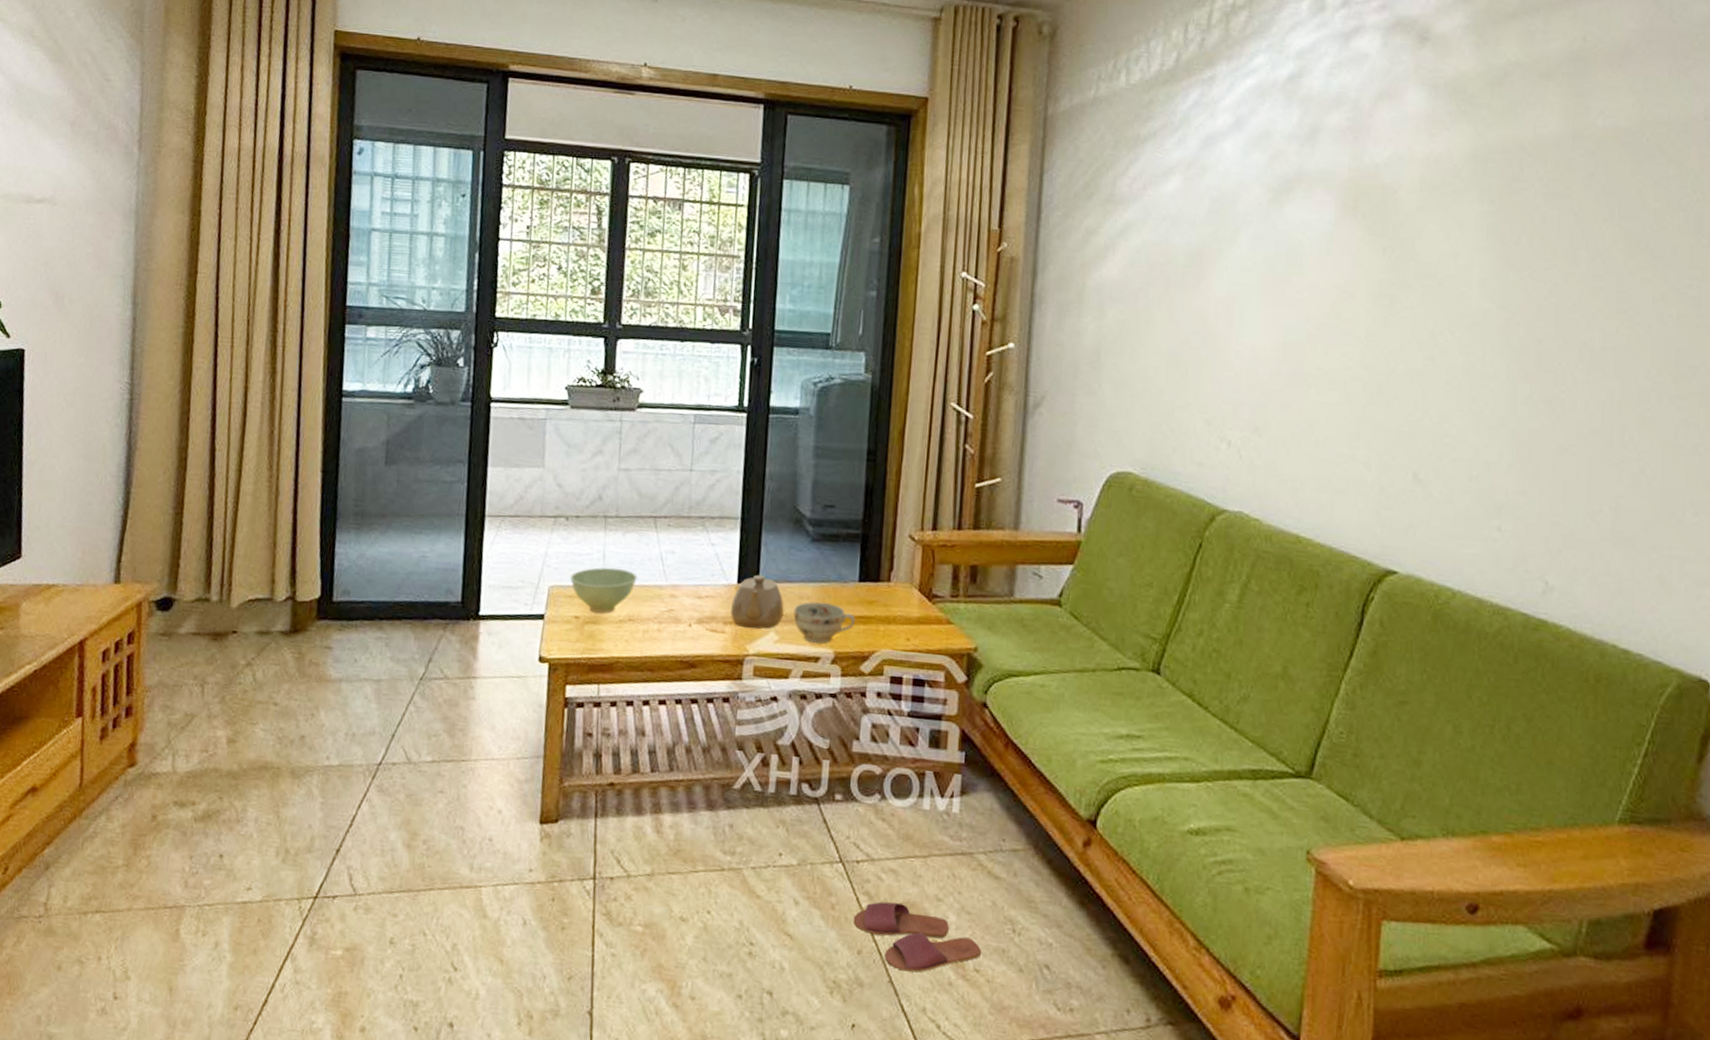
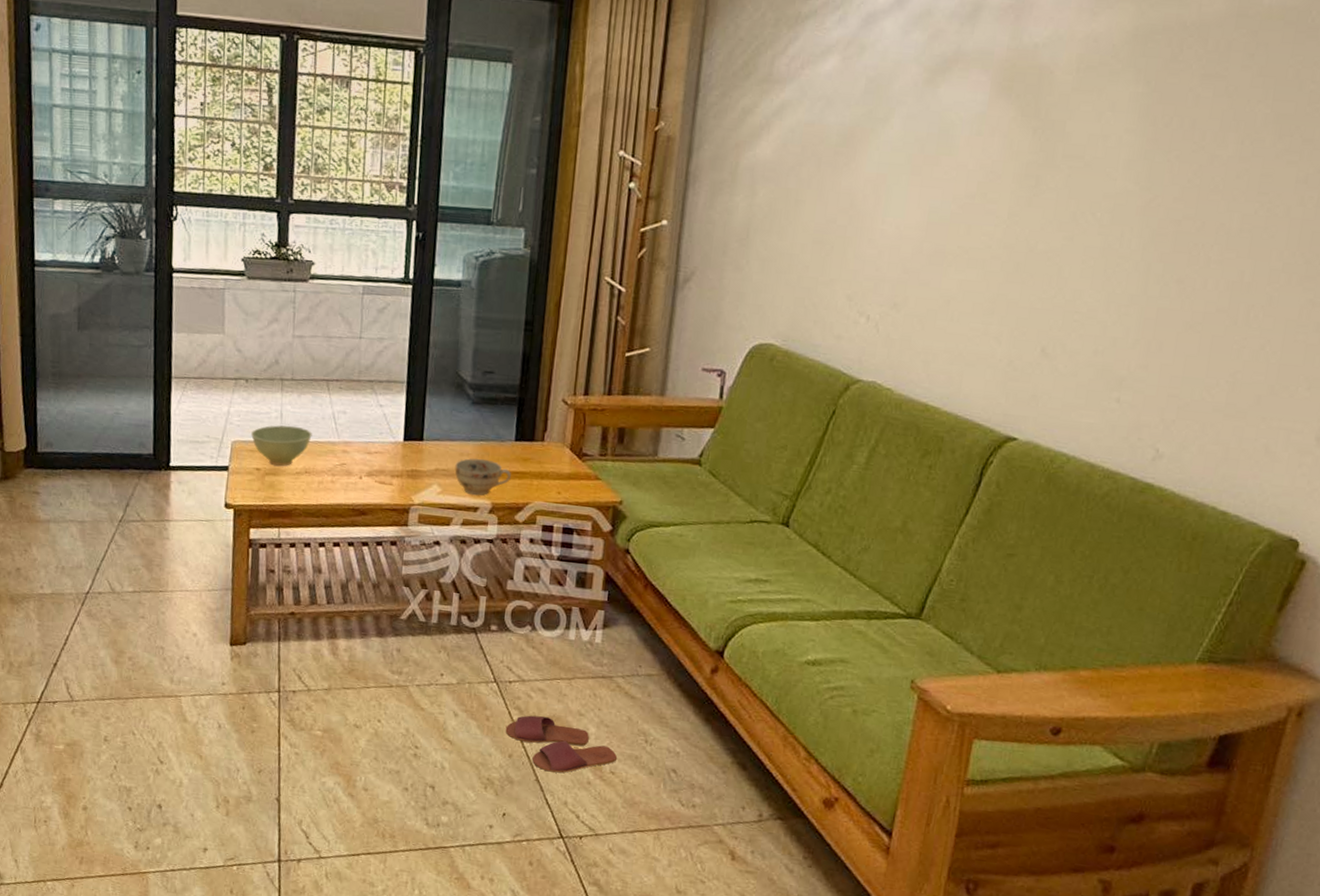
teapot: present [731,574,785,629] -> none [397,433,447,482]

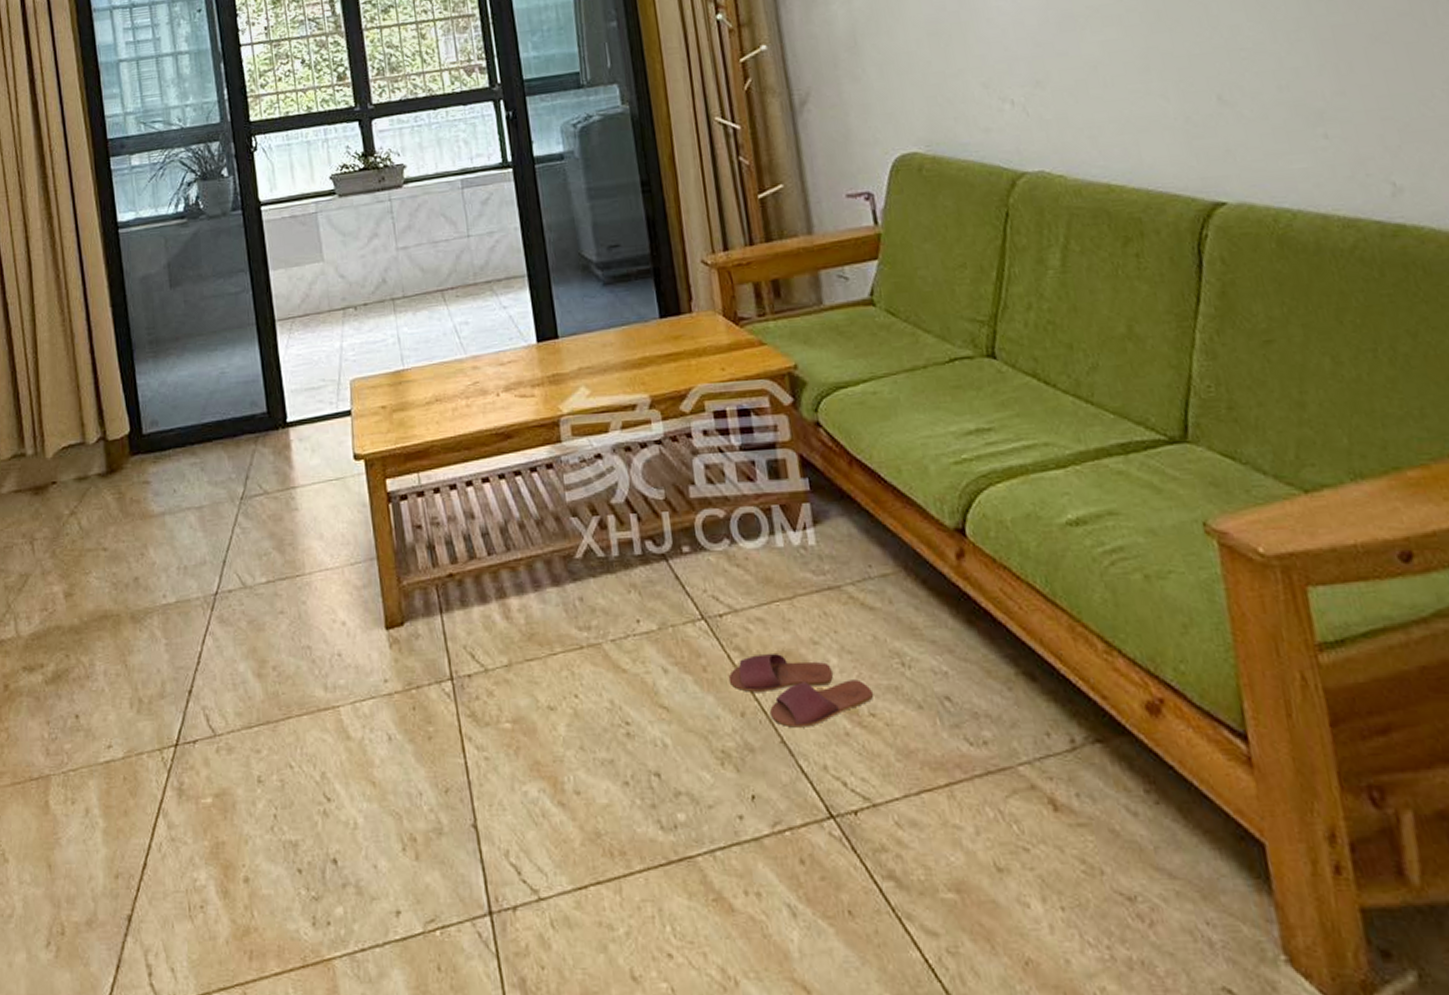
bowl: present [251,425,312,466] -> none [370,349,436,399]
teacup: present [455,458,511,495] -> none [599,346,665,390]

